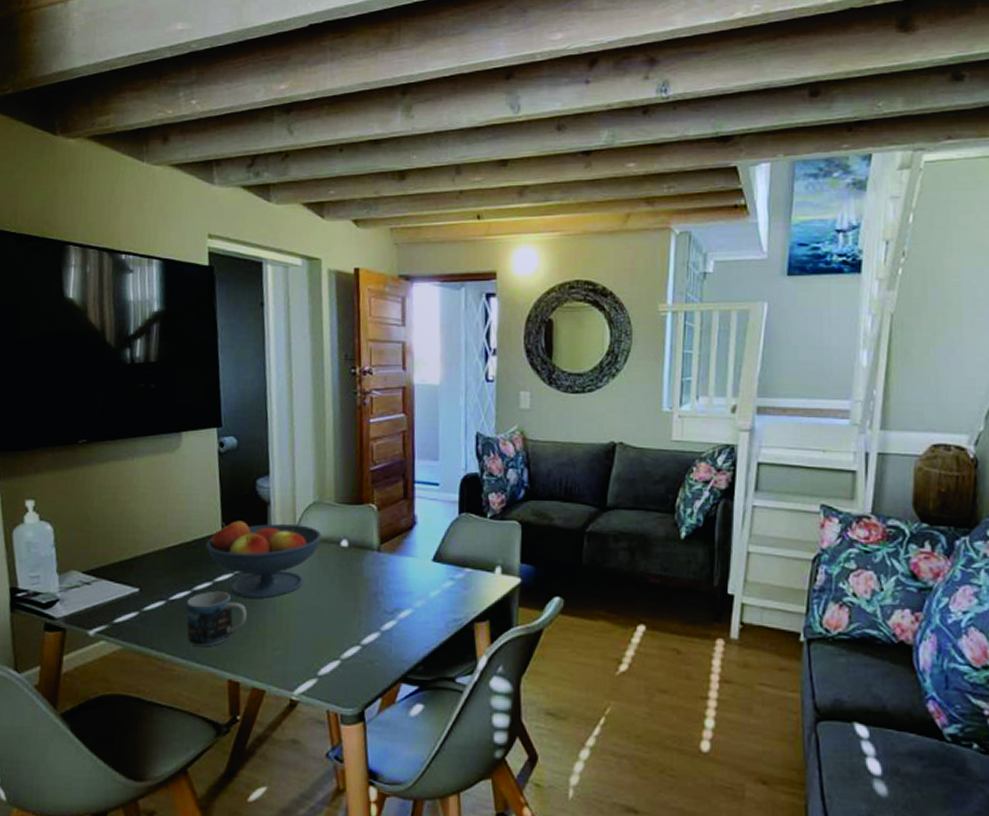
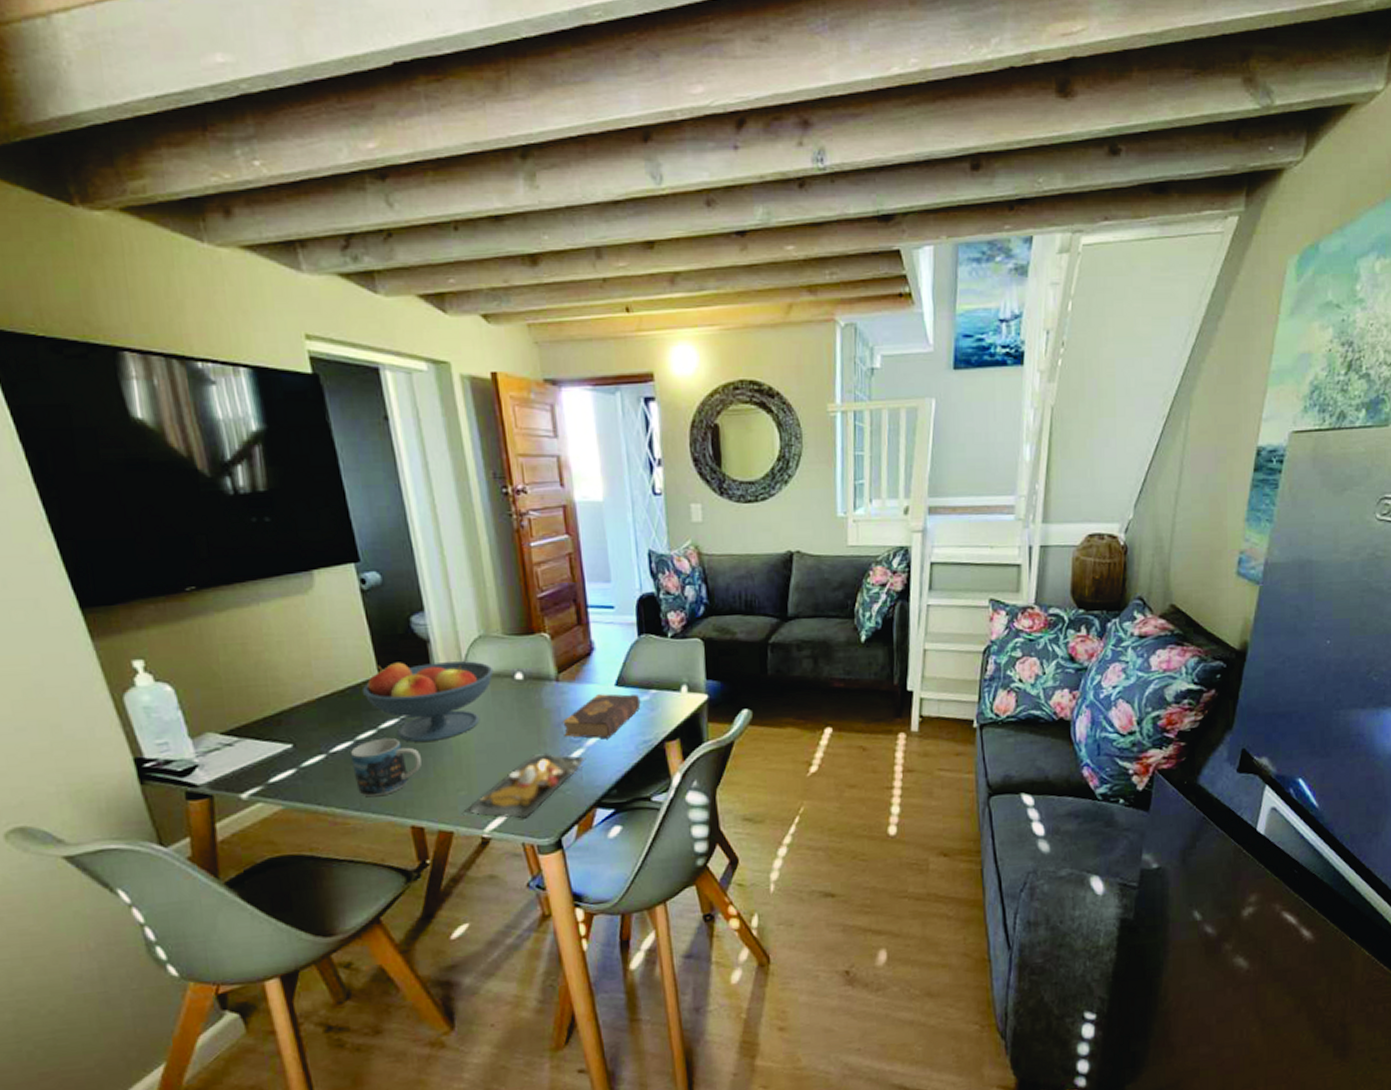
plate: none [278,621,397,685] -> present [464,752,586,819]
book: none [379,568,455,613] -> present [563,694,641,739]

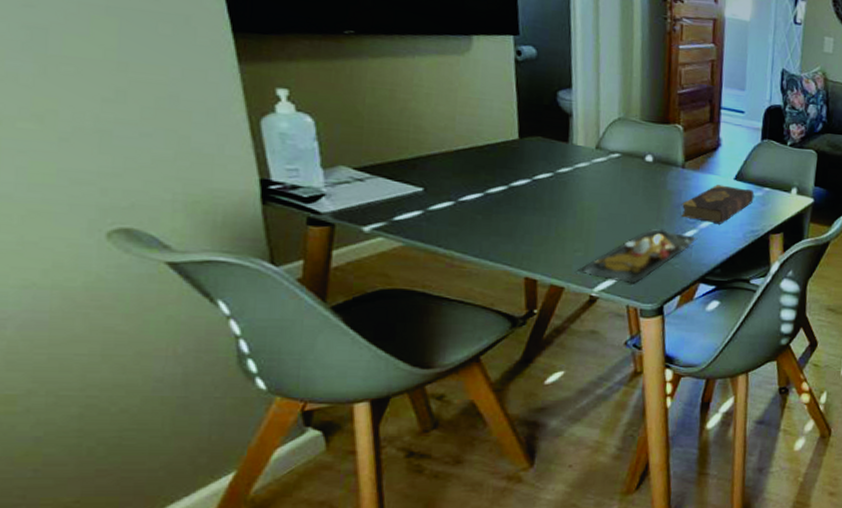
mug: present [351,738,422,798] -> none [478,195,545,247]
fruit bowl: present [361,661,494,742] -> none [499,129,627,204]

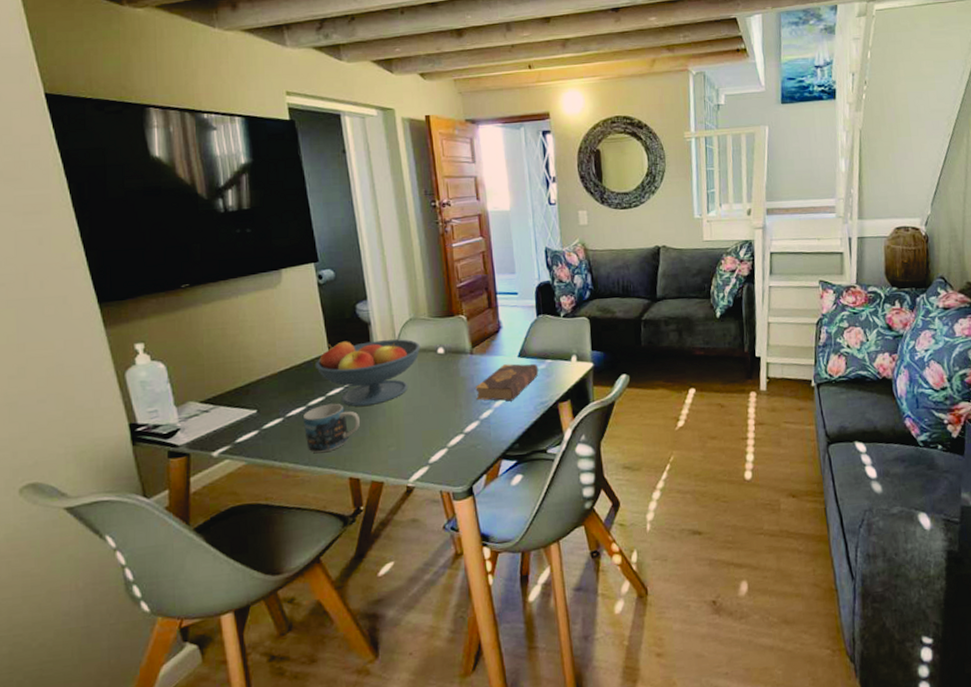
mug: none [478,195,545,247] -> present [303,403,360,454]
fruit bowl: none [499,129,627,204] -> present [314,339,421,407]
plate: present [578,228,698,284] -> none [393,413,494,470]

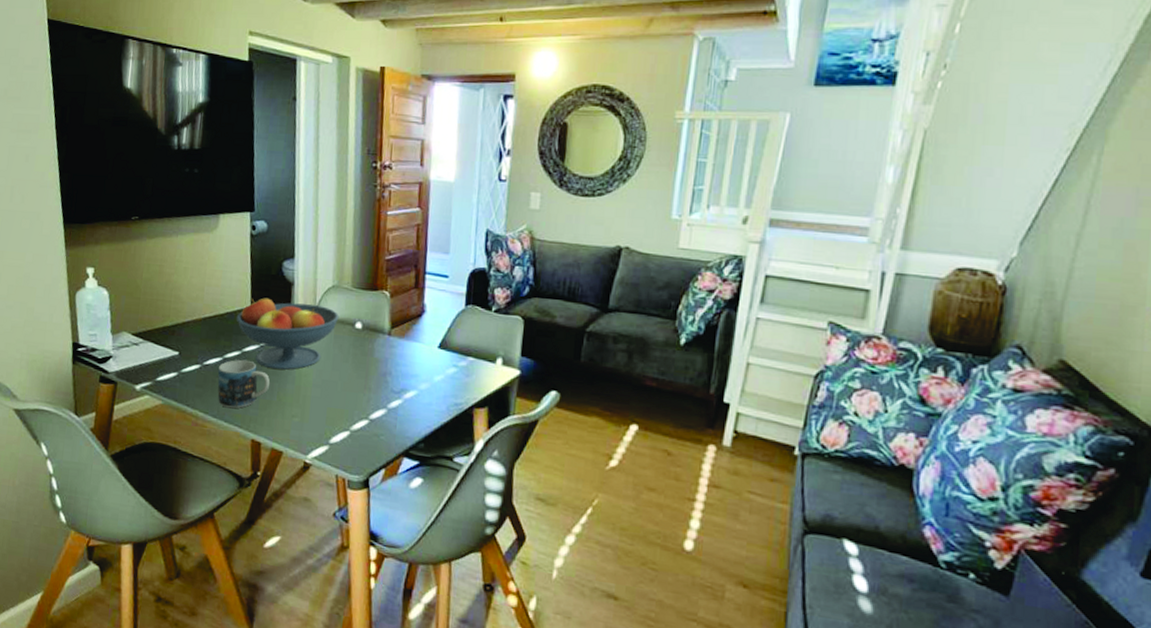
book: present [475,363,539,402] -> none [387,353,458,395]

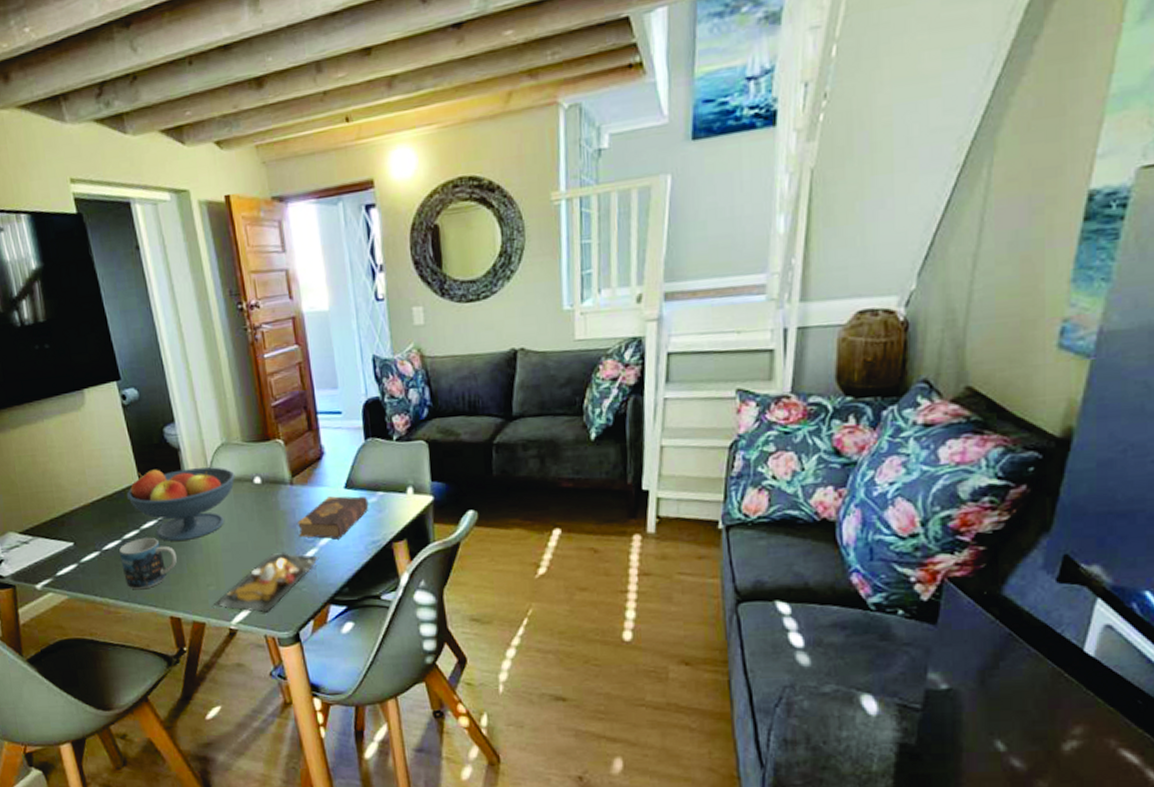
plate: none [295,397,402,453] -> present [214,551,320,613]
book: none [387,353,458,395] -> present [298,496,369,540]

